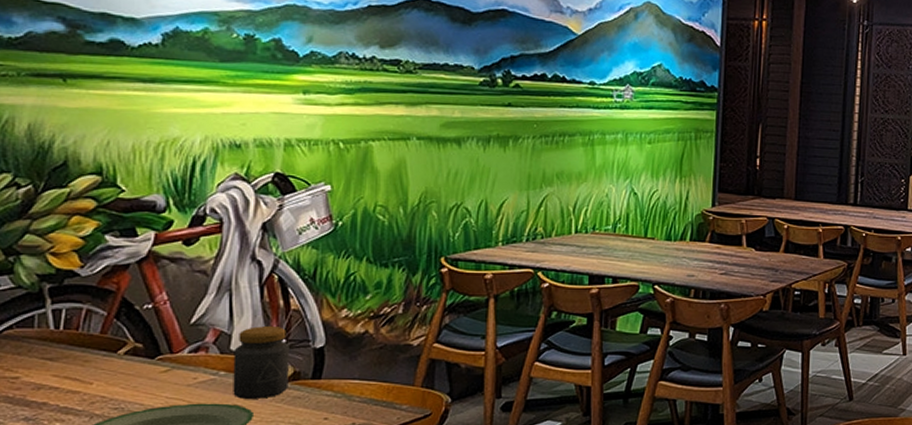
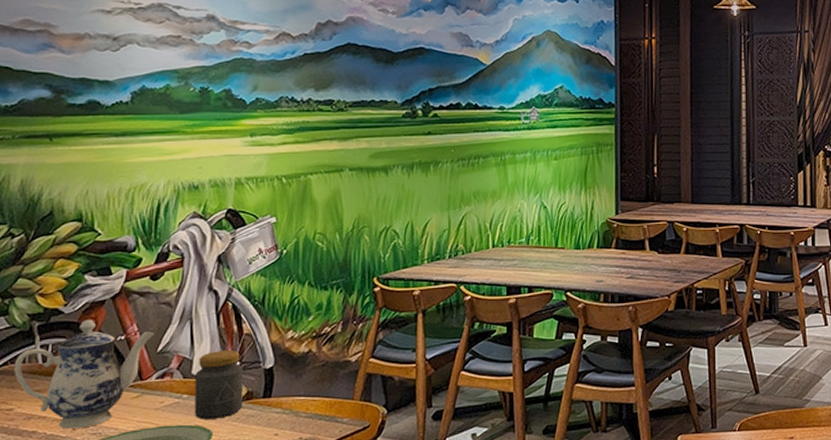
teapot: none [20,284,187,402] -> present [14,319,155,429]

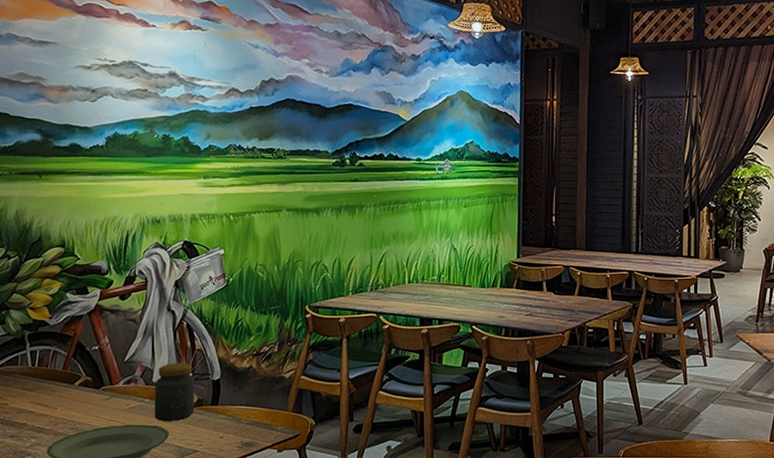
teapot: present [14,319,155,429] -> none [9,331,123,423]

